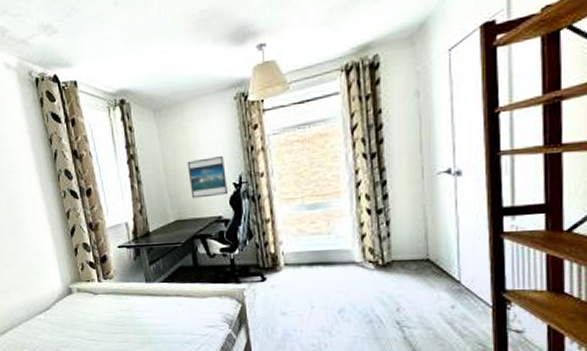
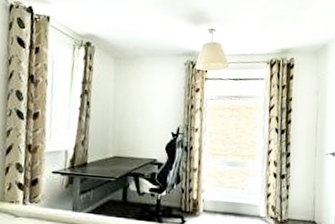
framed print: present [187,156,227,199] -> none [133,106,167,142]

